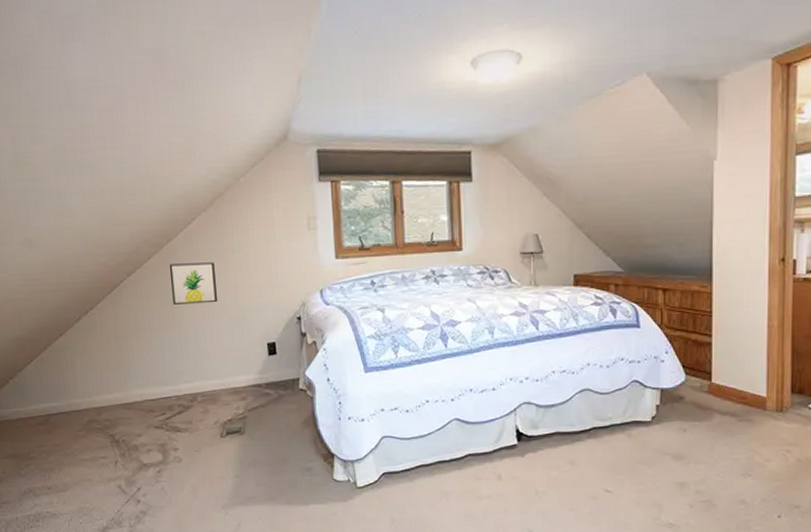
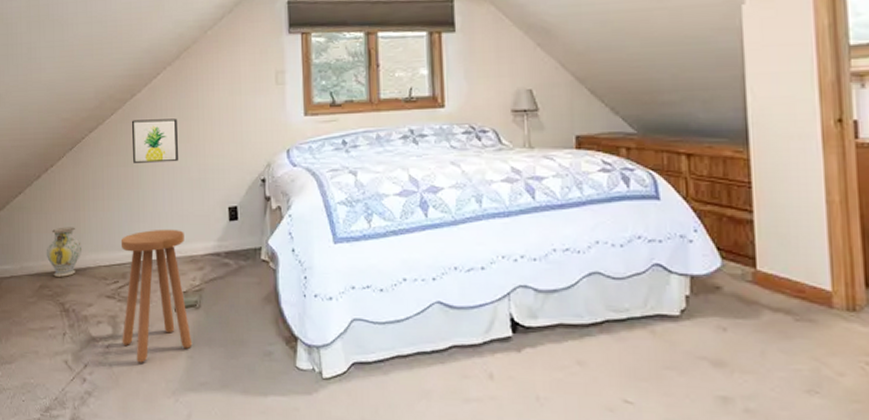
ceramic jug: none [92,365,129,411] -> present [46,227,83,277]
stool: none [165,364,239,484] -> present [120,229,193,363]

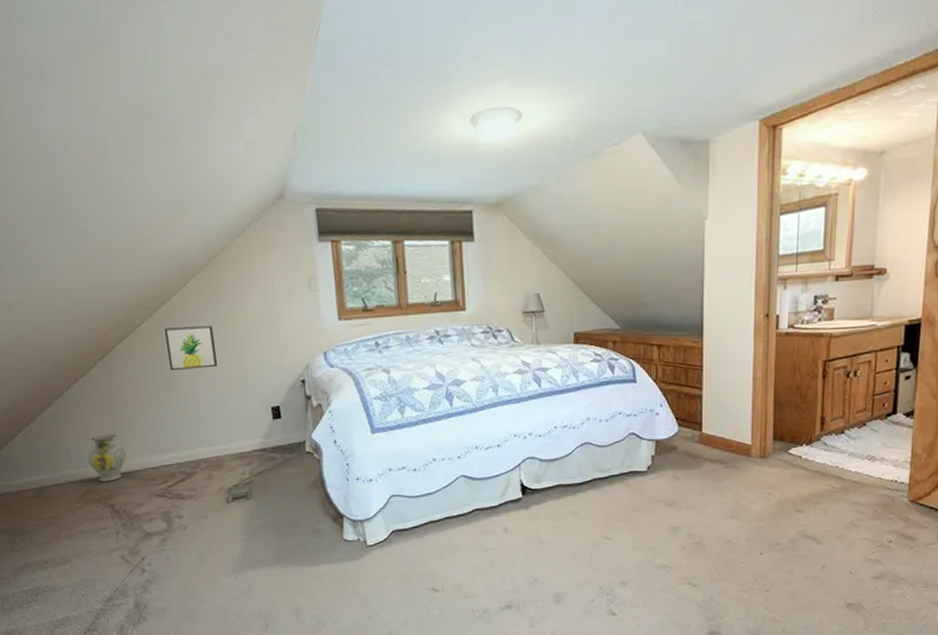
stool: present [120,229,193,363] -> none [165,430,247,551]

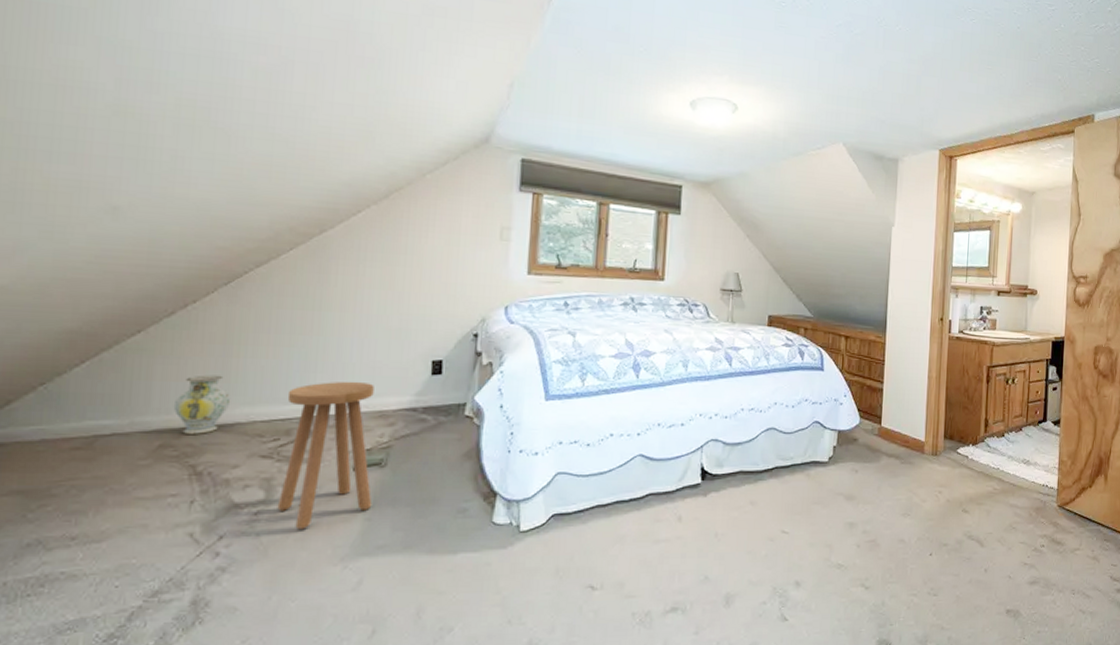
wall art: present [165,326,217,370] -> none [315,258,378,309]
stool: none [165,430,247,551] -> present [277,381,374,530]

